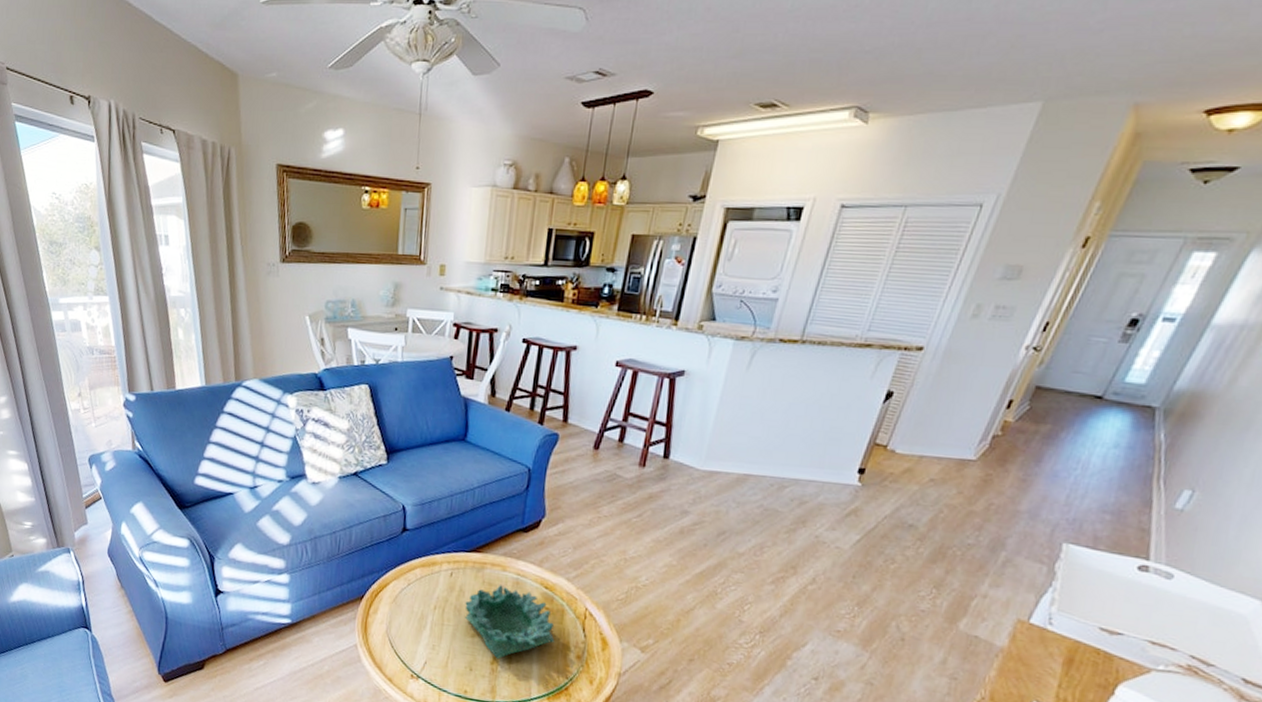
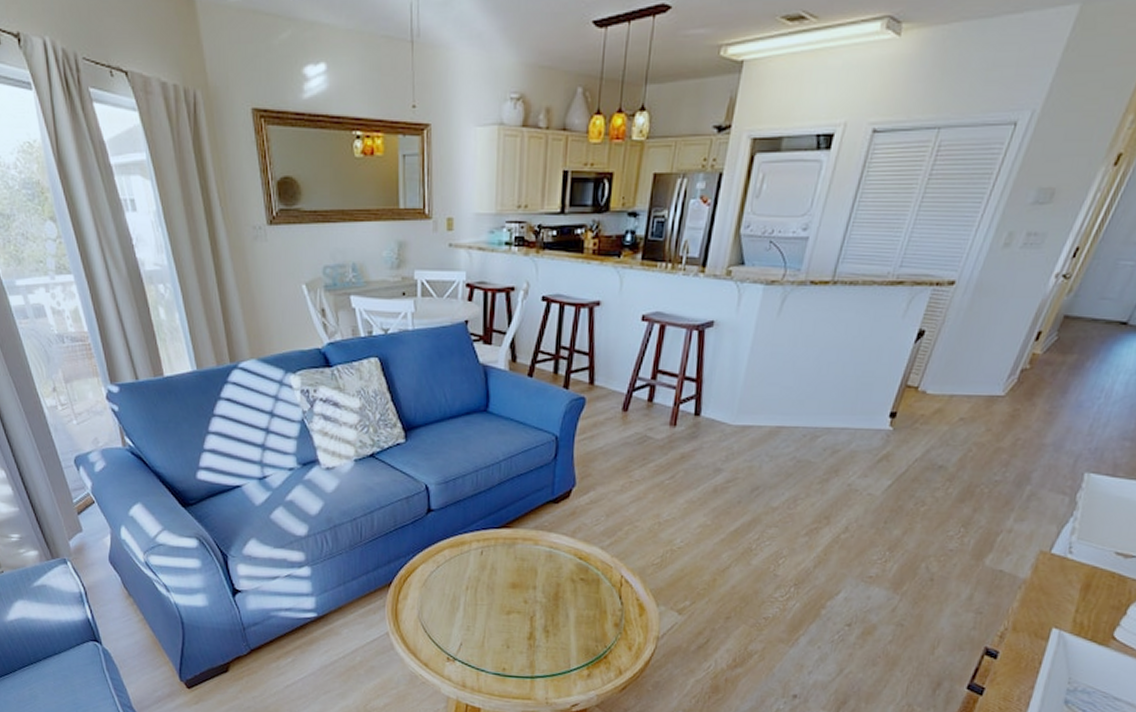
decorative bowl: present [465,585,555,660] -> none [498,559,592,635]

